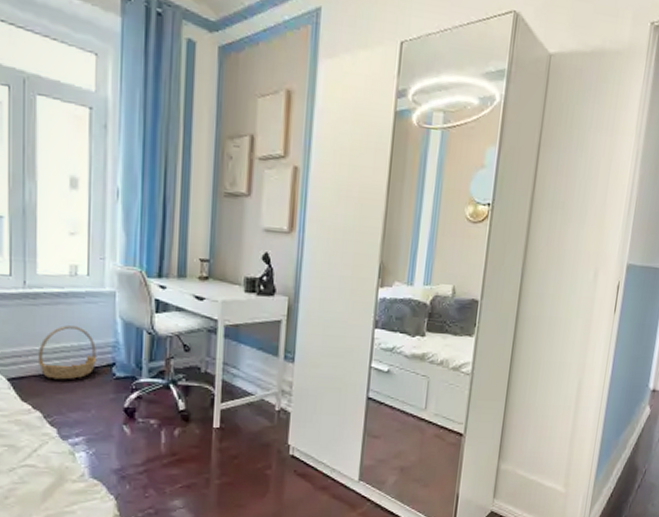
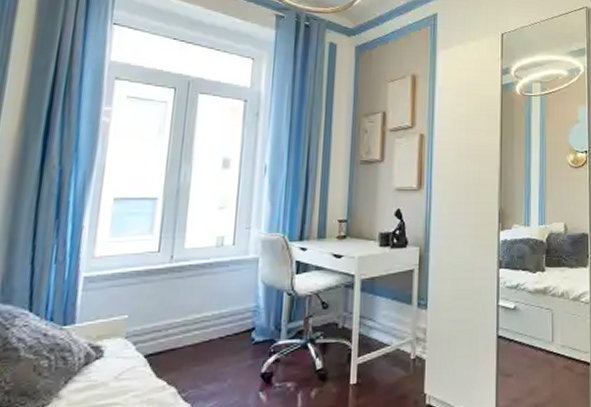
basket: present [37,325,97,380] -> none [177,295,237,351]

